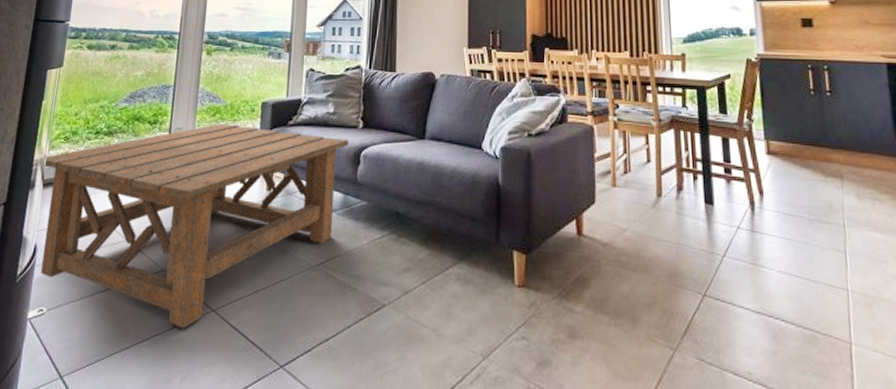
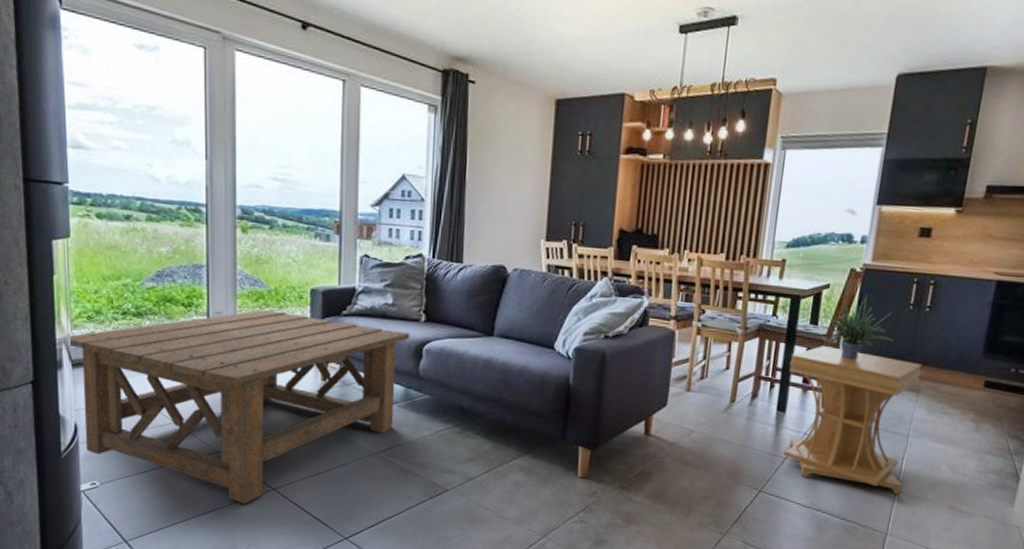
side table: none [707,134,854,295] -> present [783,346,922,495]
potted plant: none [730,83,804,147] -> present [821,295,894,360]

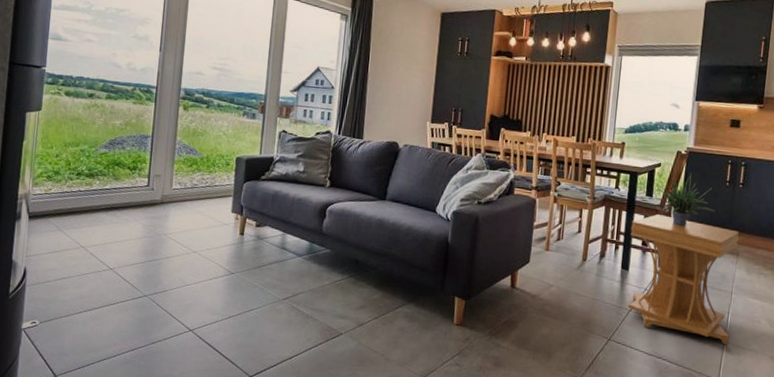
coffee table: present [67,310,410,505] -> none [28,174,316,344]

